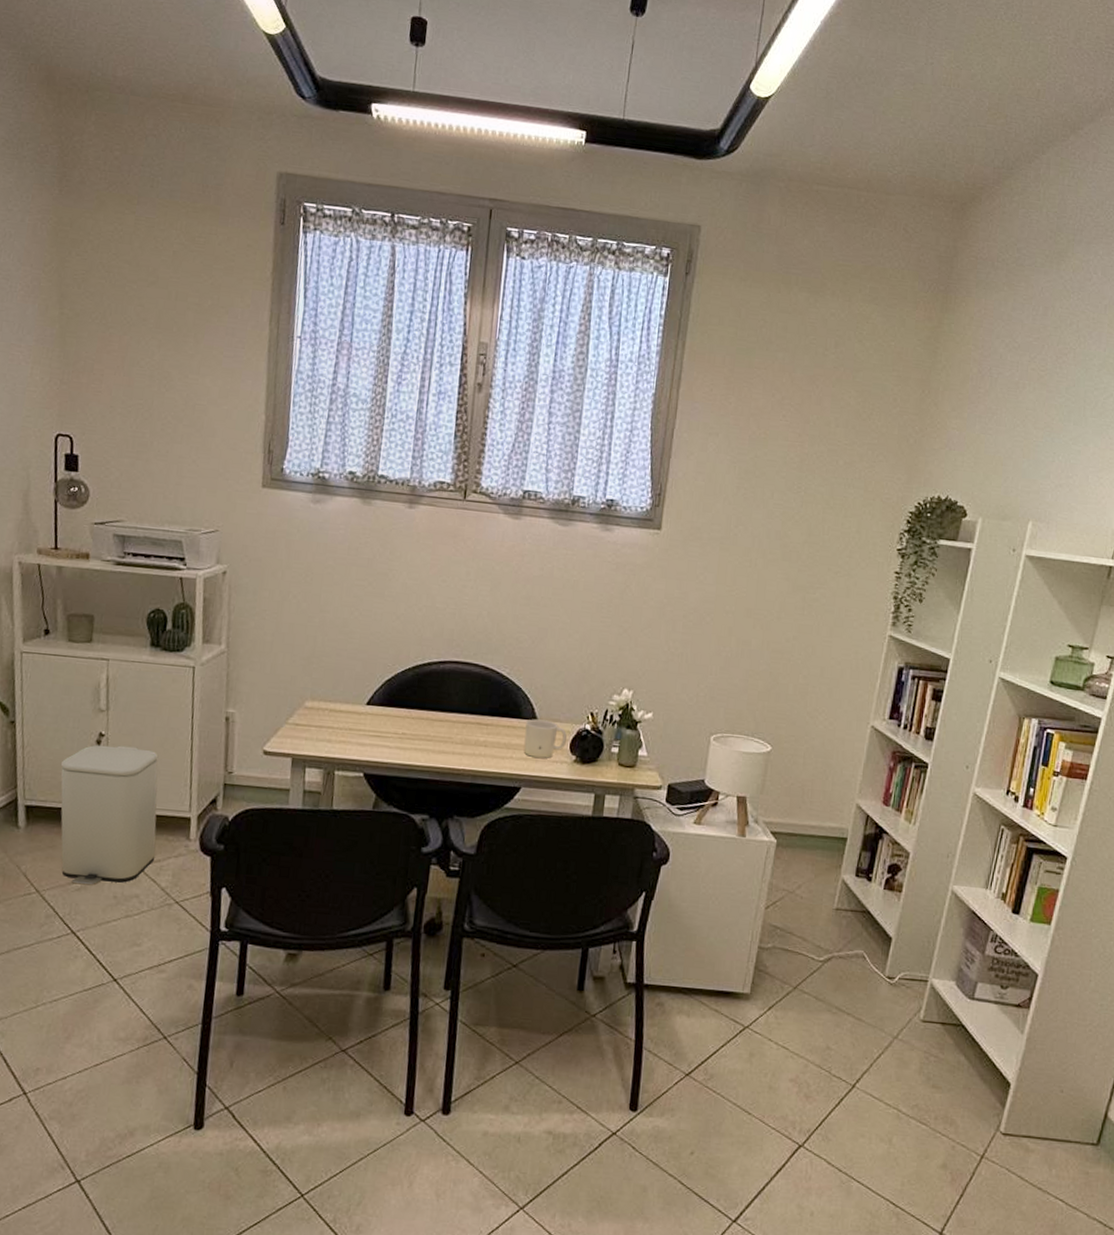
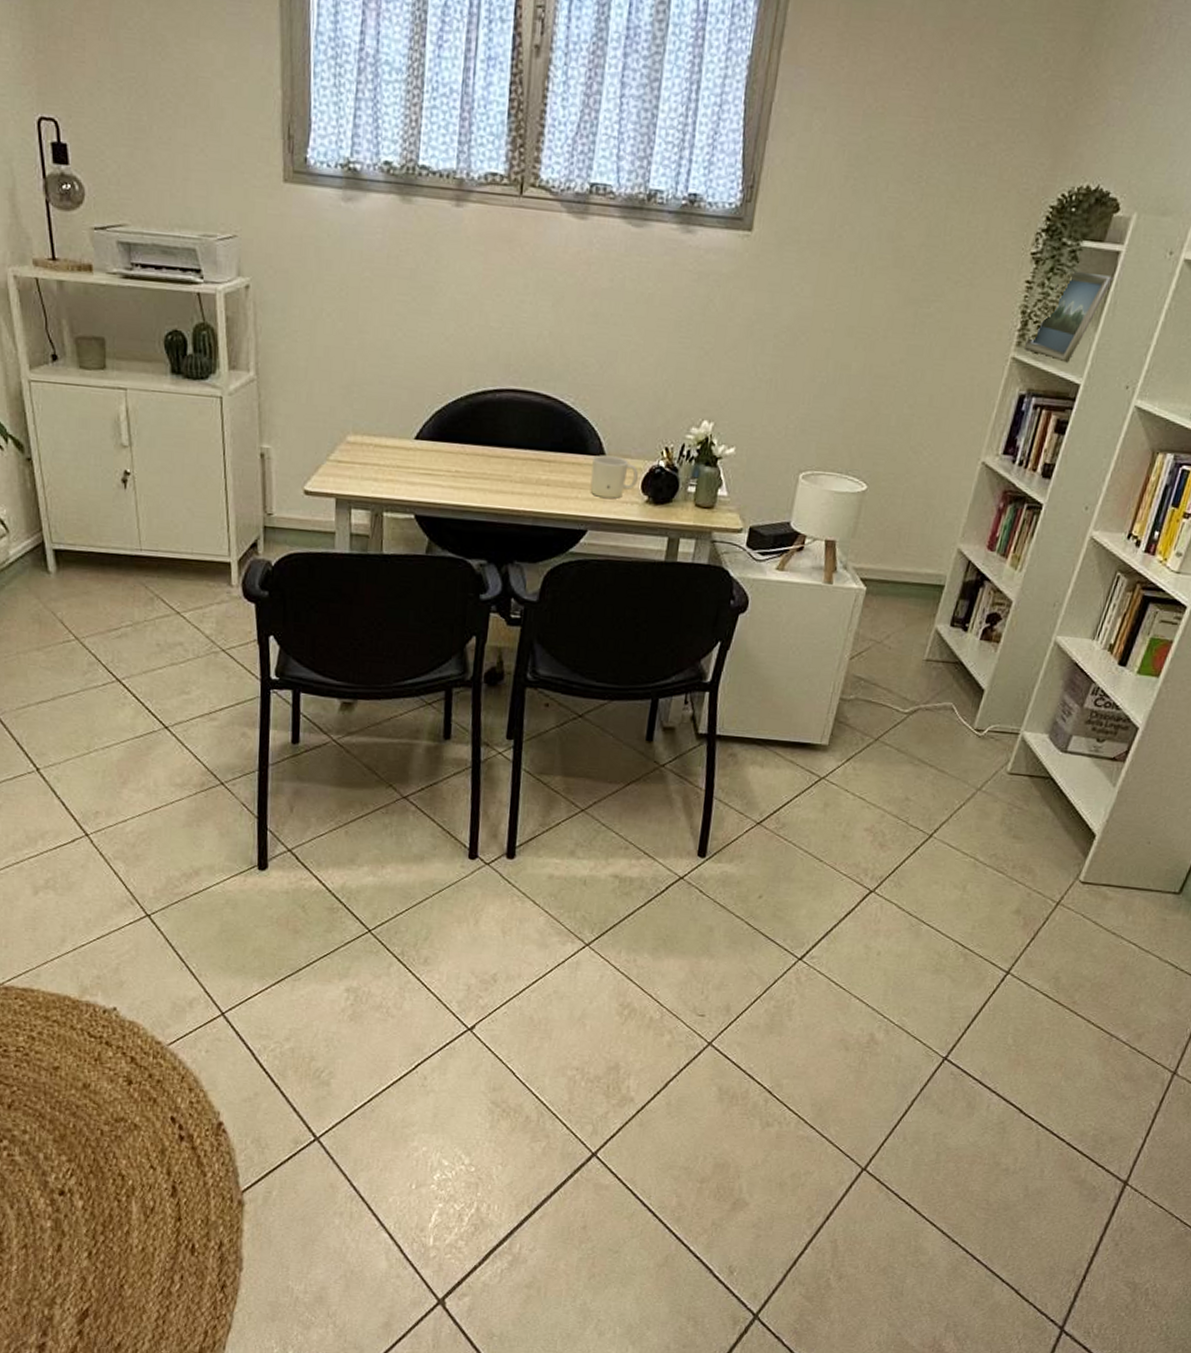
pedal bin: present [60,744,159,886] -> none [86,484,197,633]
picture frame: none [898,563,969,640] -> present [1023,270,1114,363]

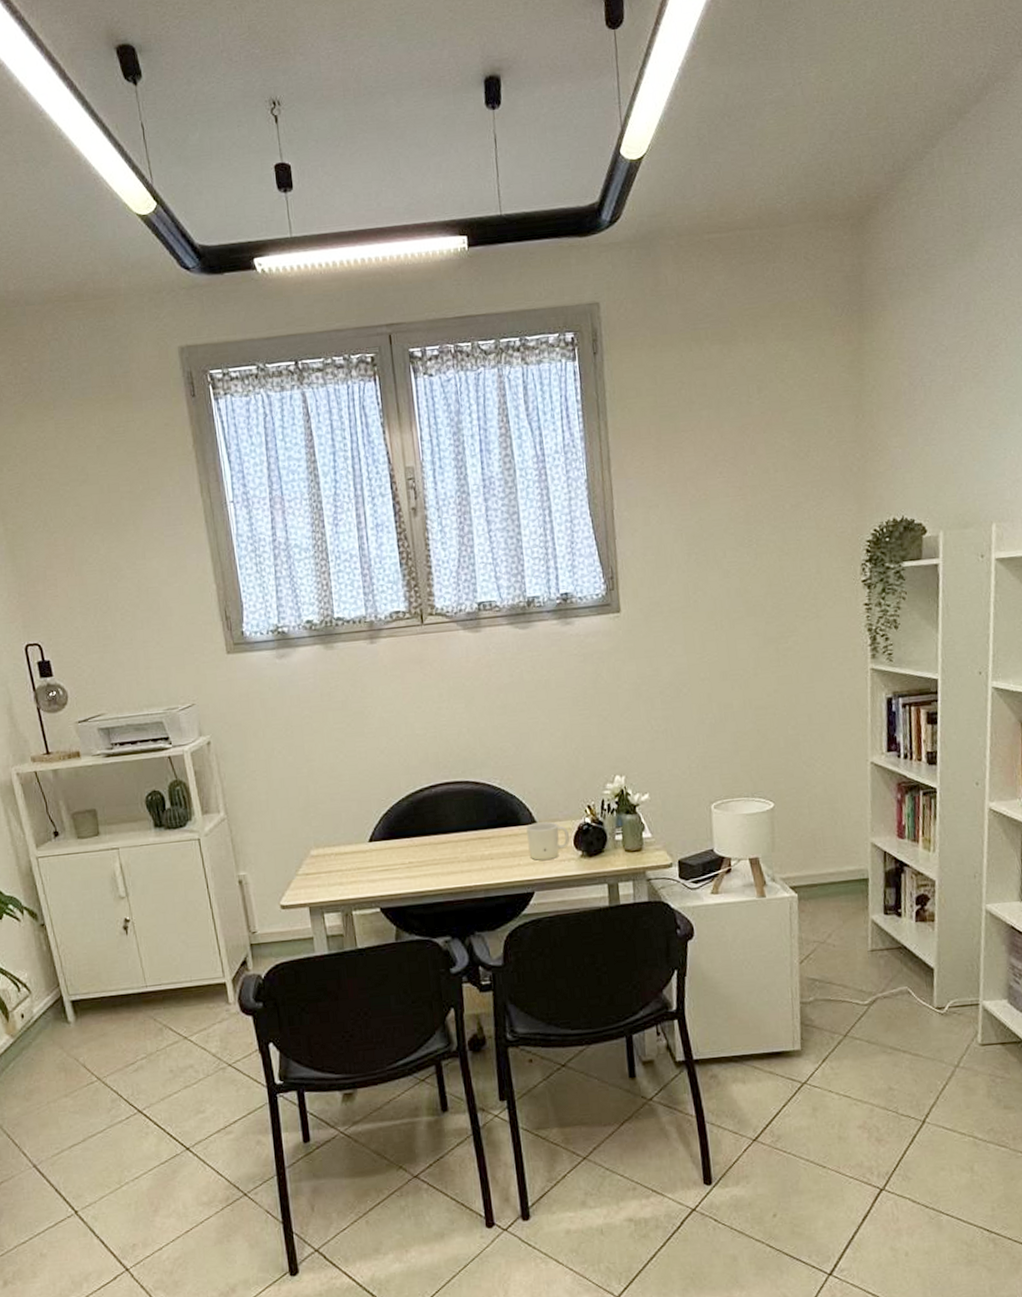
picture frame: present [1023,270,1114,363] -> none [878,585,940,664]

